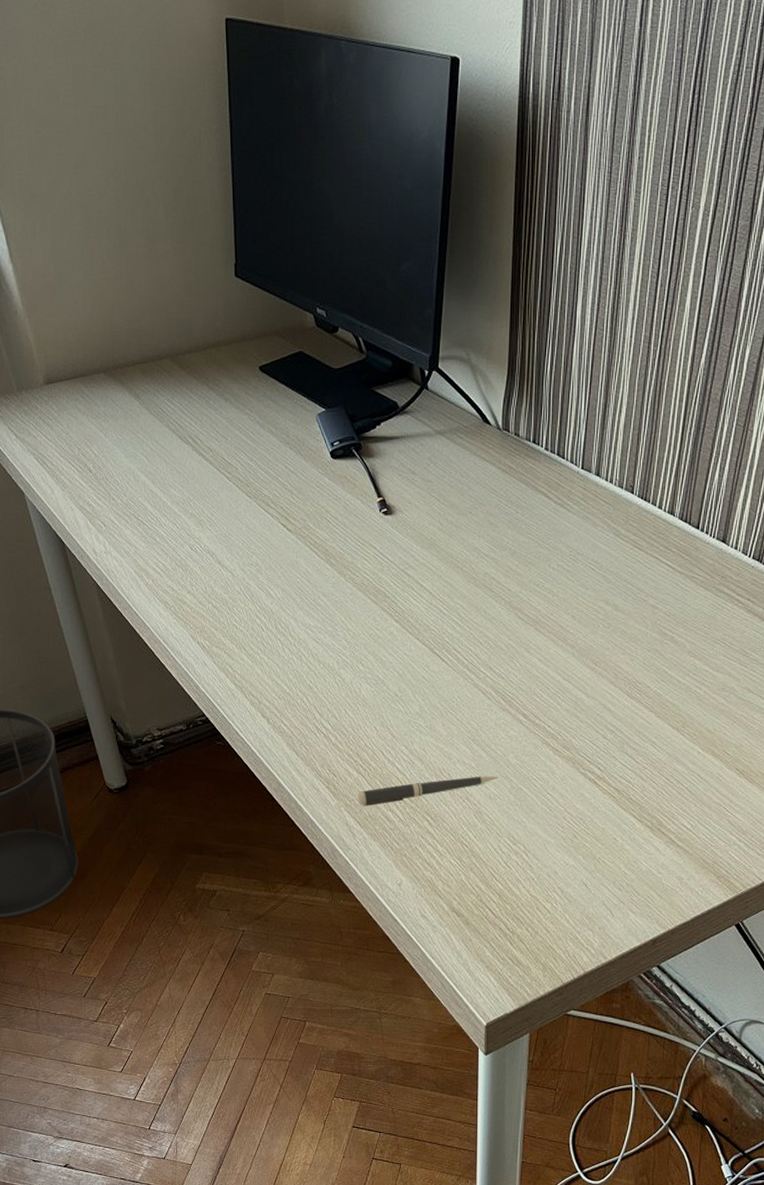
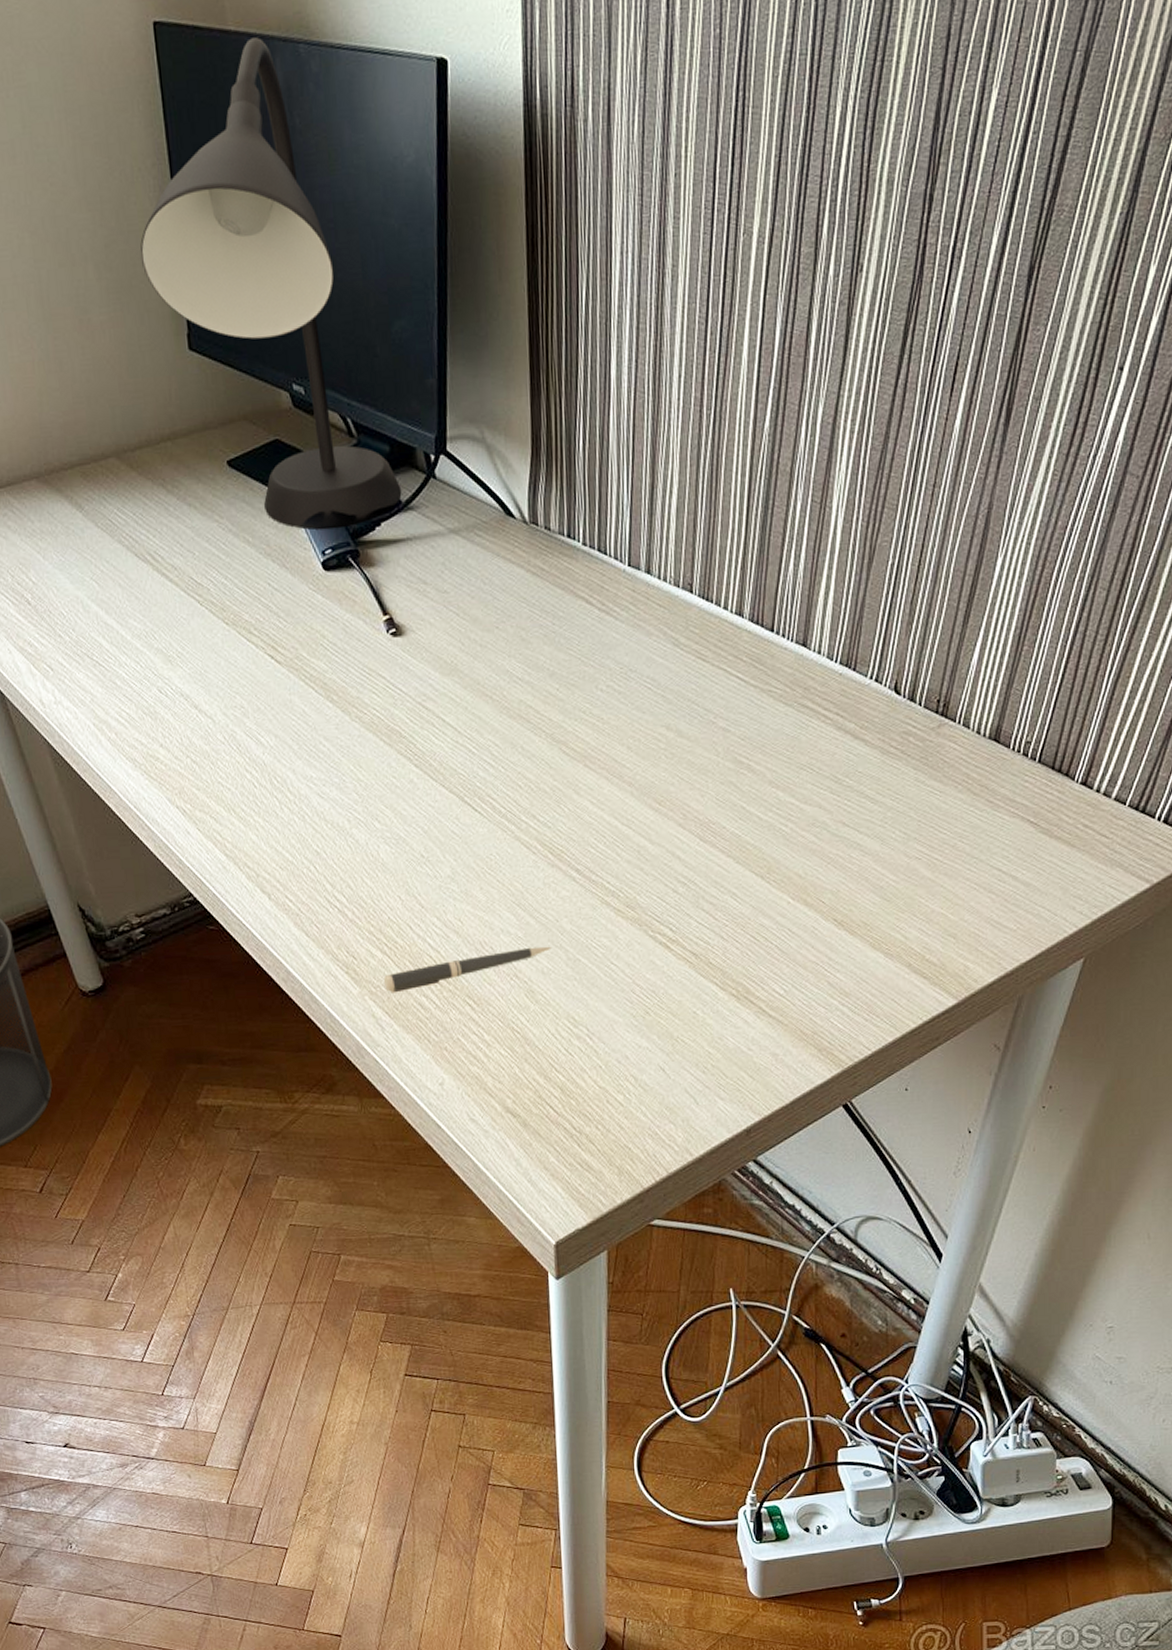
desk lamp: none [202,34,400,426] -> present [140,37,402,530]

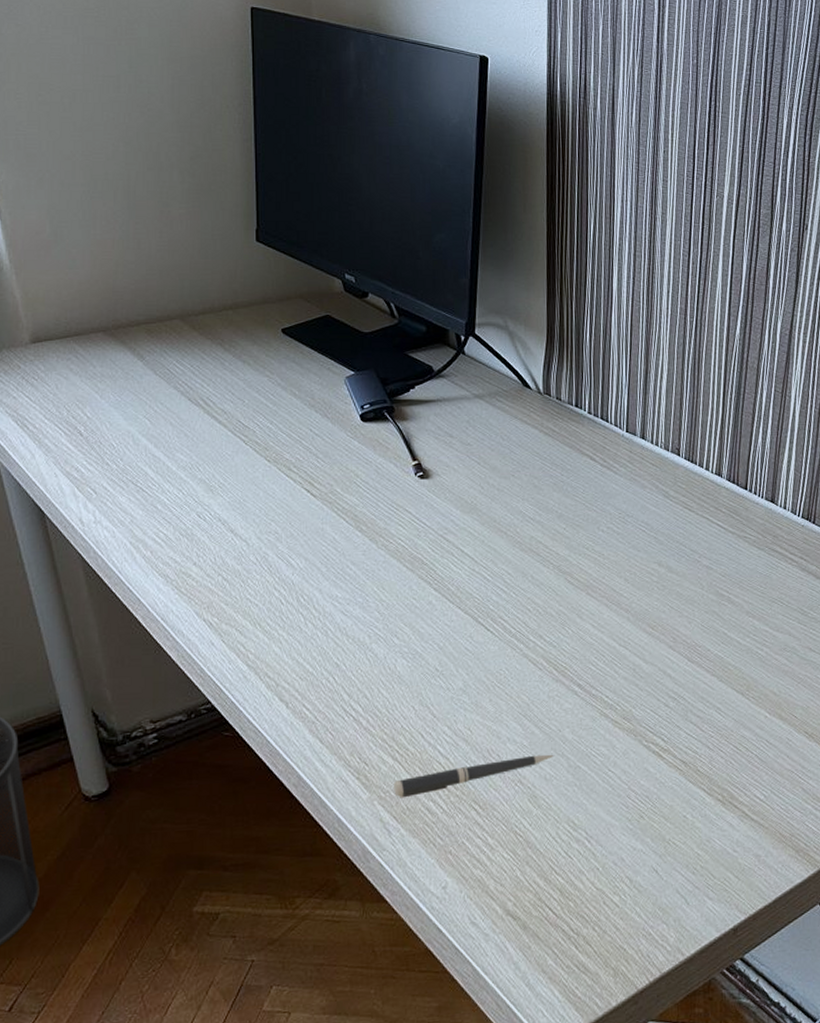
desk lamp: present [140,37,402,530] -> none [222,27,435,389]

